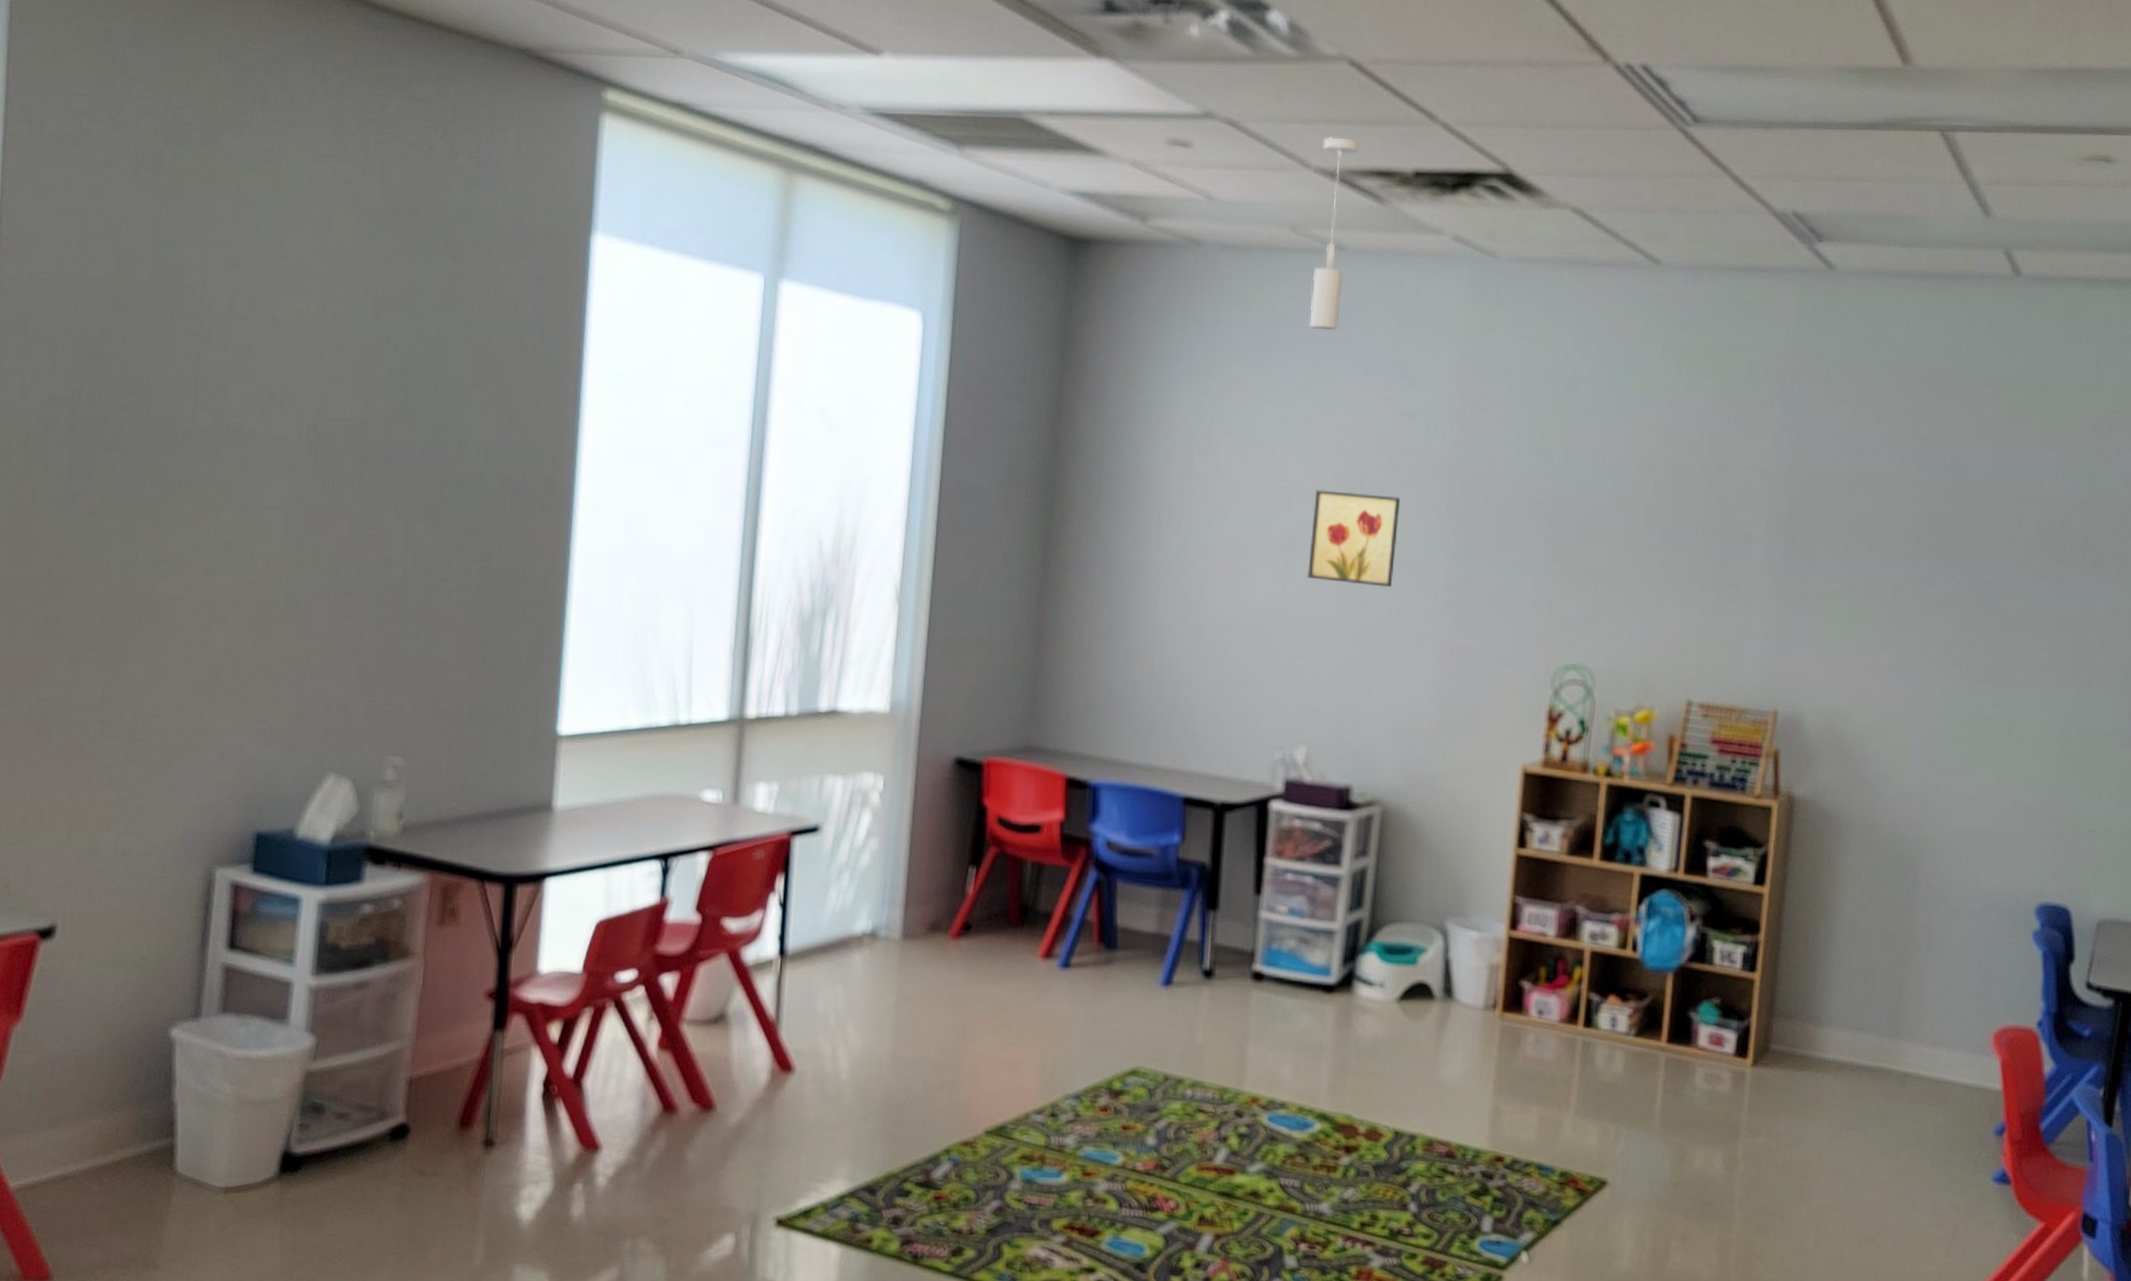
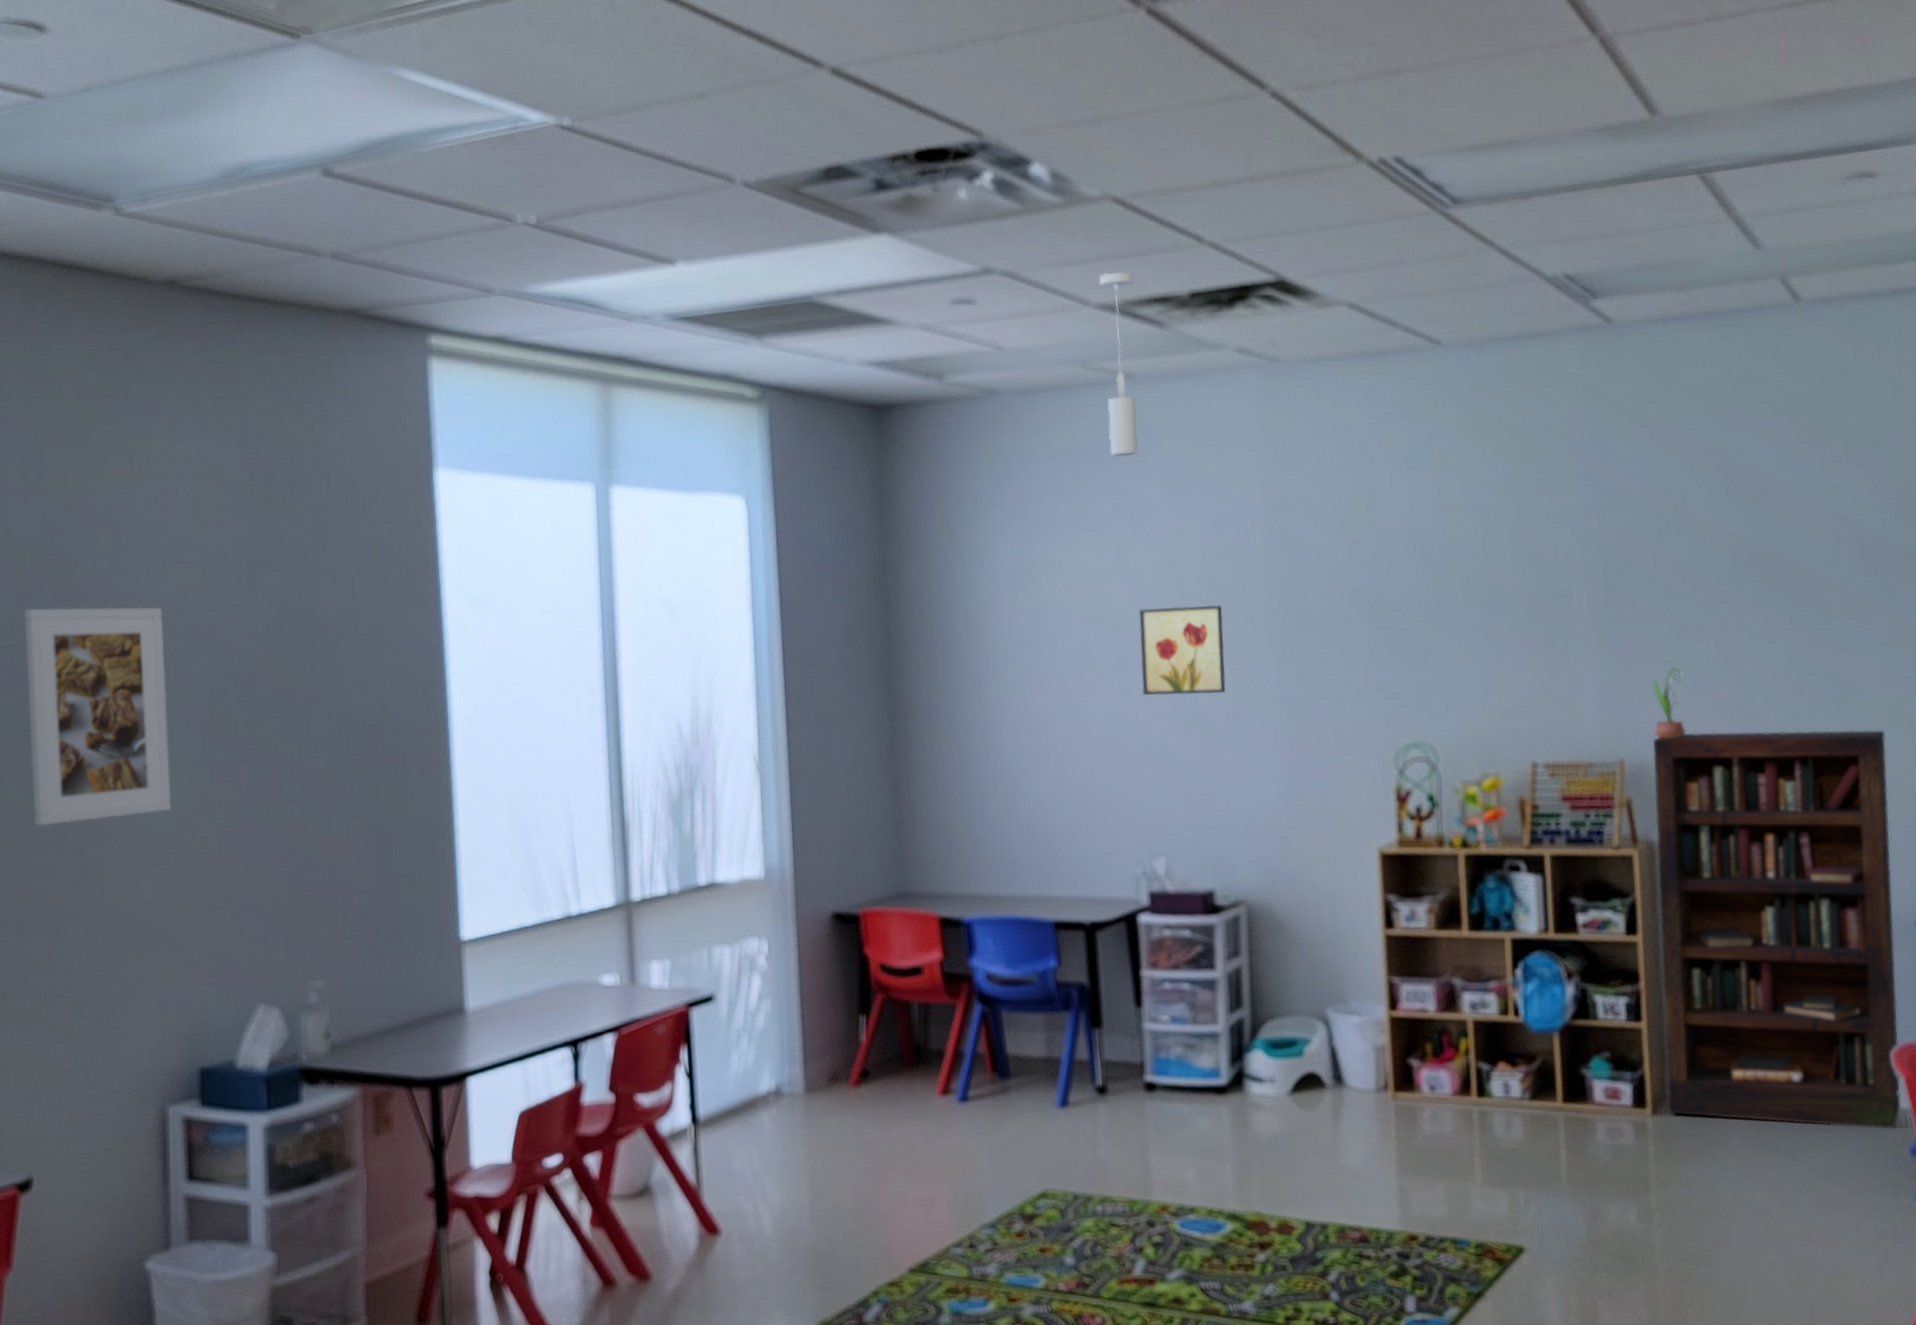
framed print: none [104,317,274,556] -> present [24,606,172,827]
bookcase: none [1769,692,2035,1109] -> present [1652,729,1902,1130]
potted flower: none [1811,624,1852,697] -> present [1652,666,1688,740]

